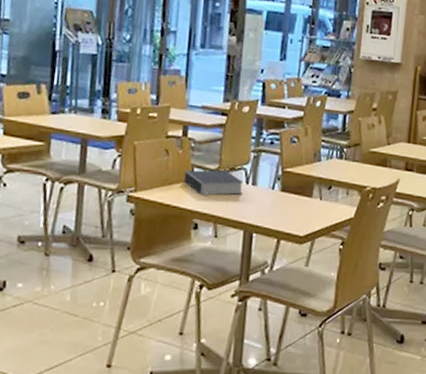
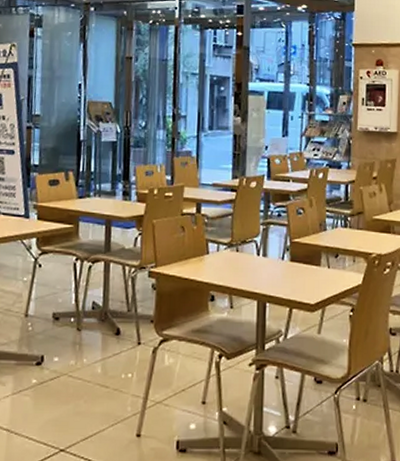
book: present [184,169,244,197] -> none [199,243,255,269]

